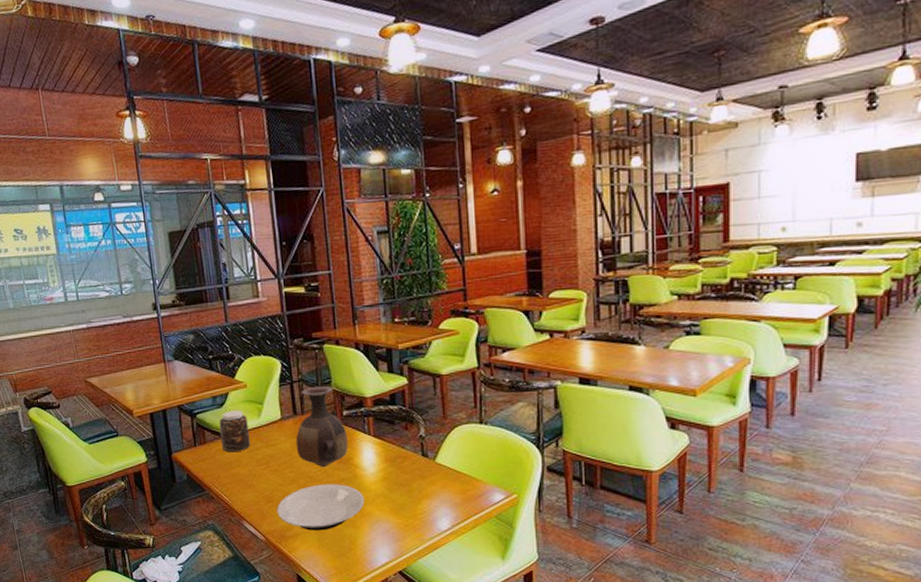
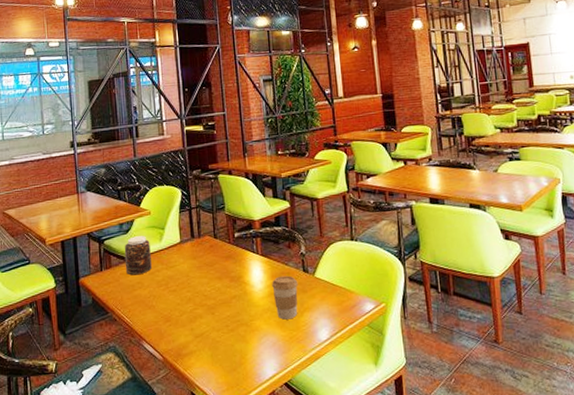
plate: present [276,484,364,531] -> none [174,301,253,348]
vase: present [295,386,349,468] -> none [192,211,239,287]
coffee cup: none [385,460,416,506] -> present [272,275,298,320]

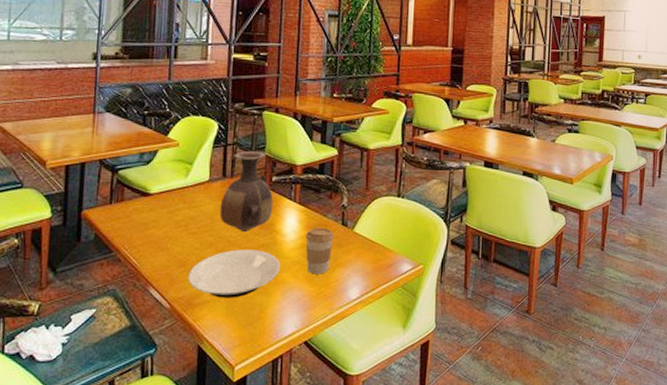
jar: present [124,236,152,276] -> none [139,169,174,212]
plate: none [174,301,253,348] -> present [188,249,281,298]
vase: none [192,211,239,287] -> present [219,151,274,233]

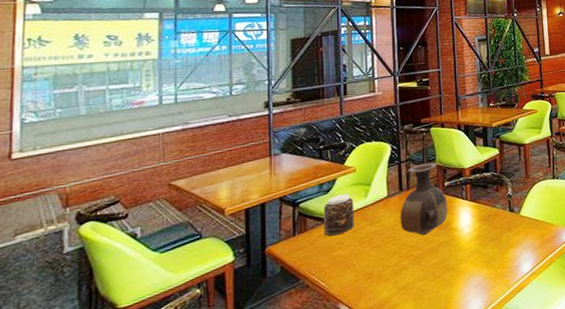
jar: none [139,169,174,212] -> present [323,194,354,237]
plate: present [188,249,281,298] -> none [376,248,460,299]
coffee cup: present [306,227,335,274] -> none [479,217,504,259]

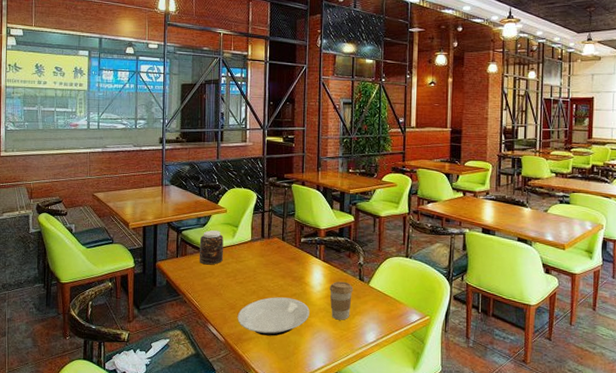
plate: none [376,248,460,299] -> present [237,297,310,336]
vase: present [400,163,448,236] -> none [260,217,303,284]
coffee cup: none [479,217,504,259] -> present [330,281,353,320]

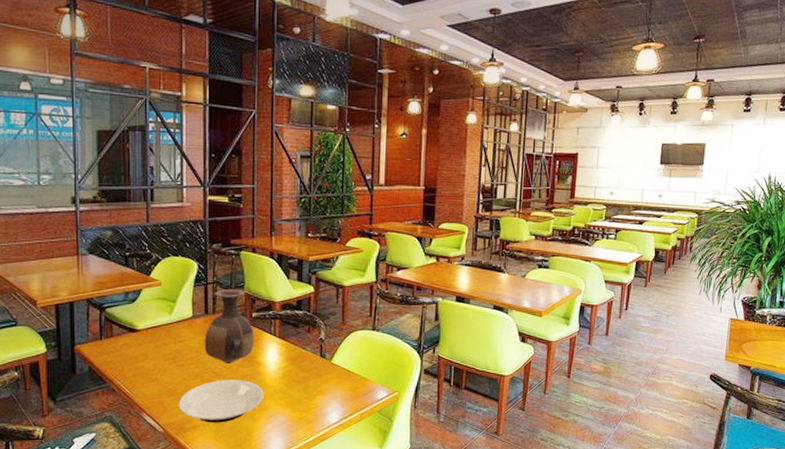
jar: present [199,230,224,265] -> none [128,307,158,347]
vase: none [260,217,303,284] -> present [204,289,255,365]
coffee cup: present [330,281,353,320] -> none [286,359,314,401]

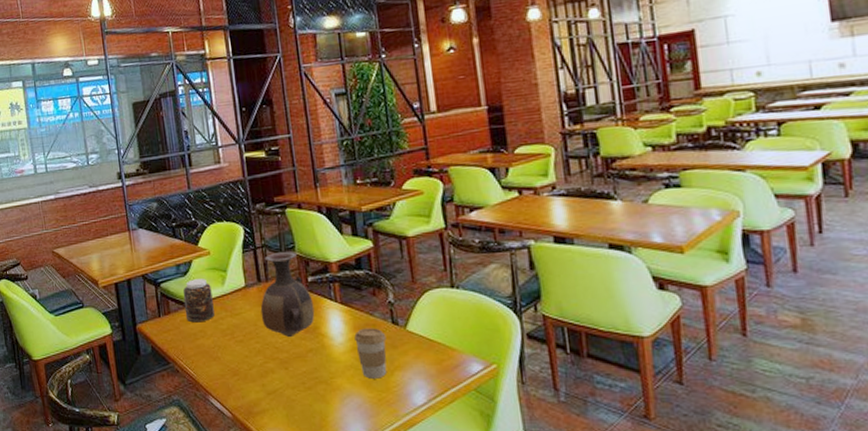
jar: none [128,307,158,347] -> present [182,279,215,323]
plate: present [178,380,264,423] -> none [243,355,334,406]
coffee cup: none [286,359,314,401] -> present [354,328,387,379]

